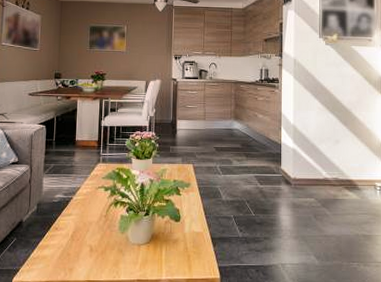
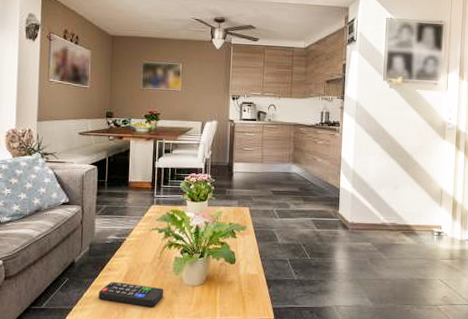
remote control: none [45,241,110,266] -> present [99,281,164,306]

